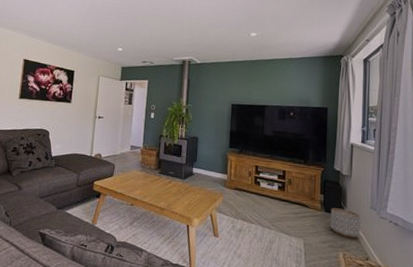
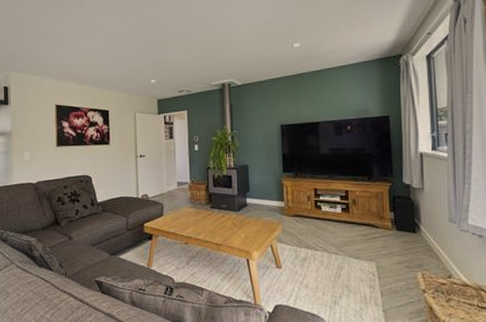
planter: present [330,208,361,238] -> none [403,225,439,256]

